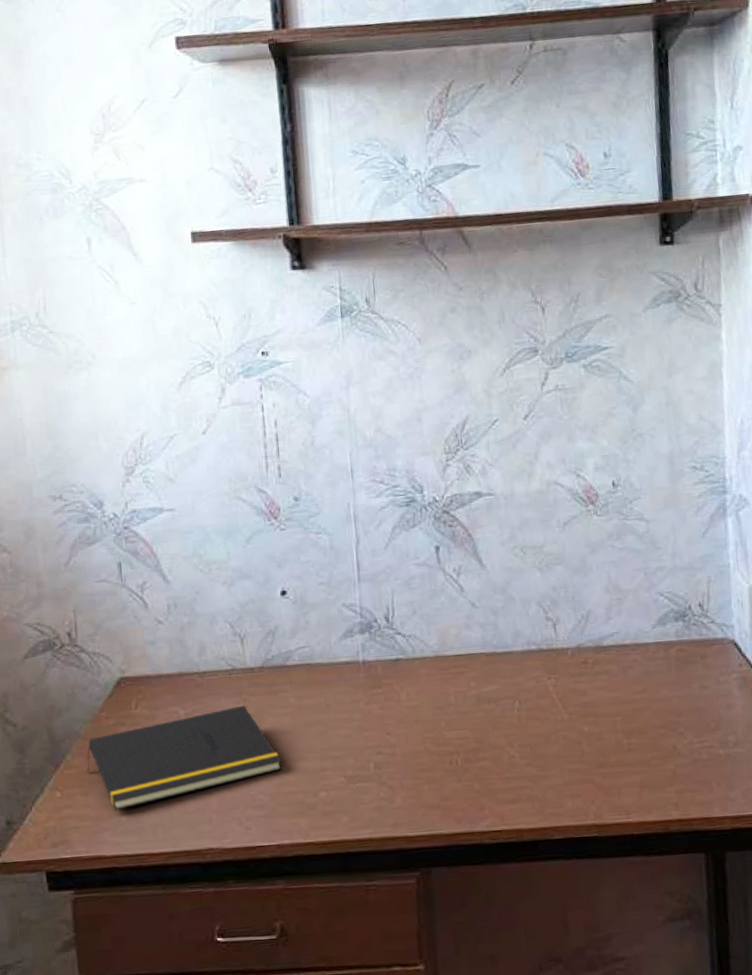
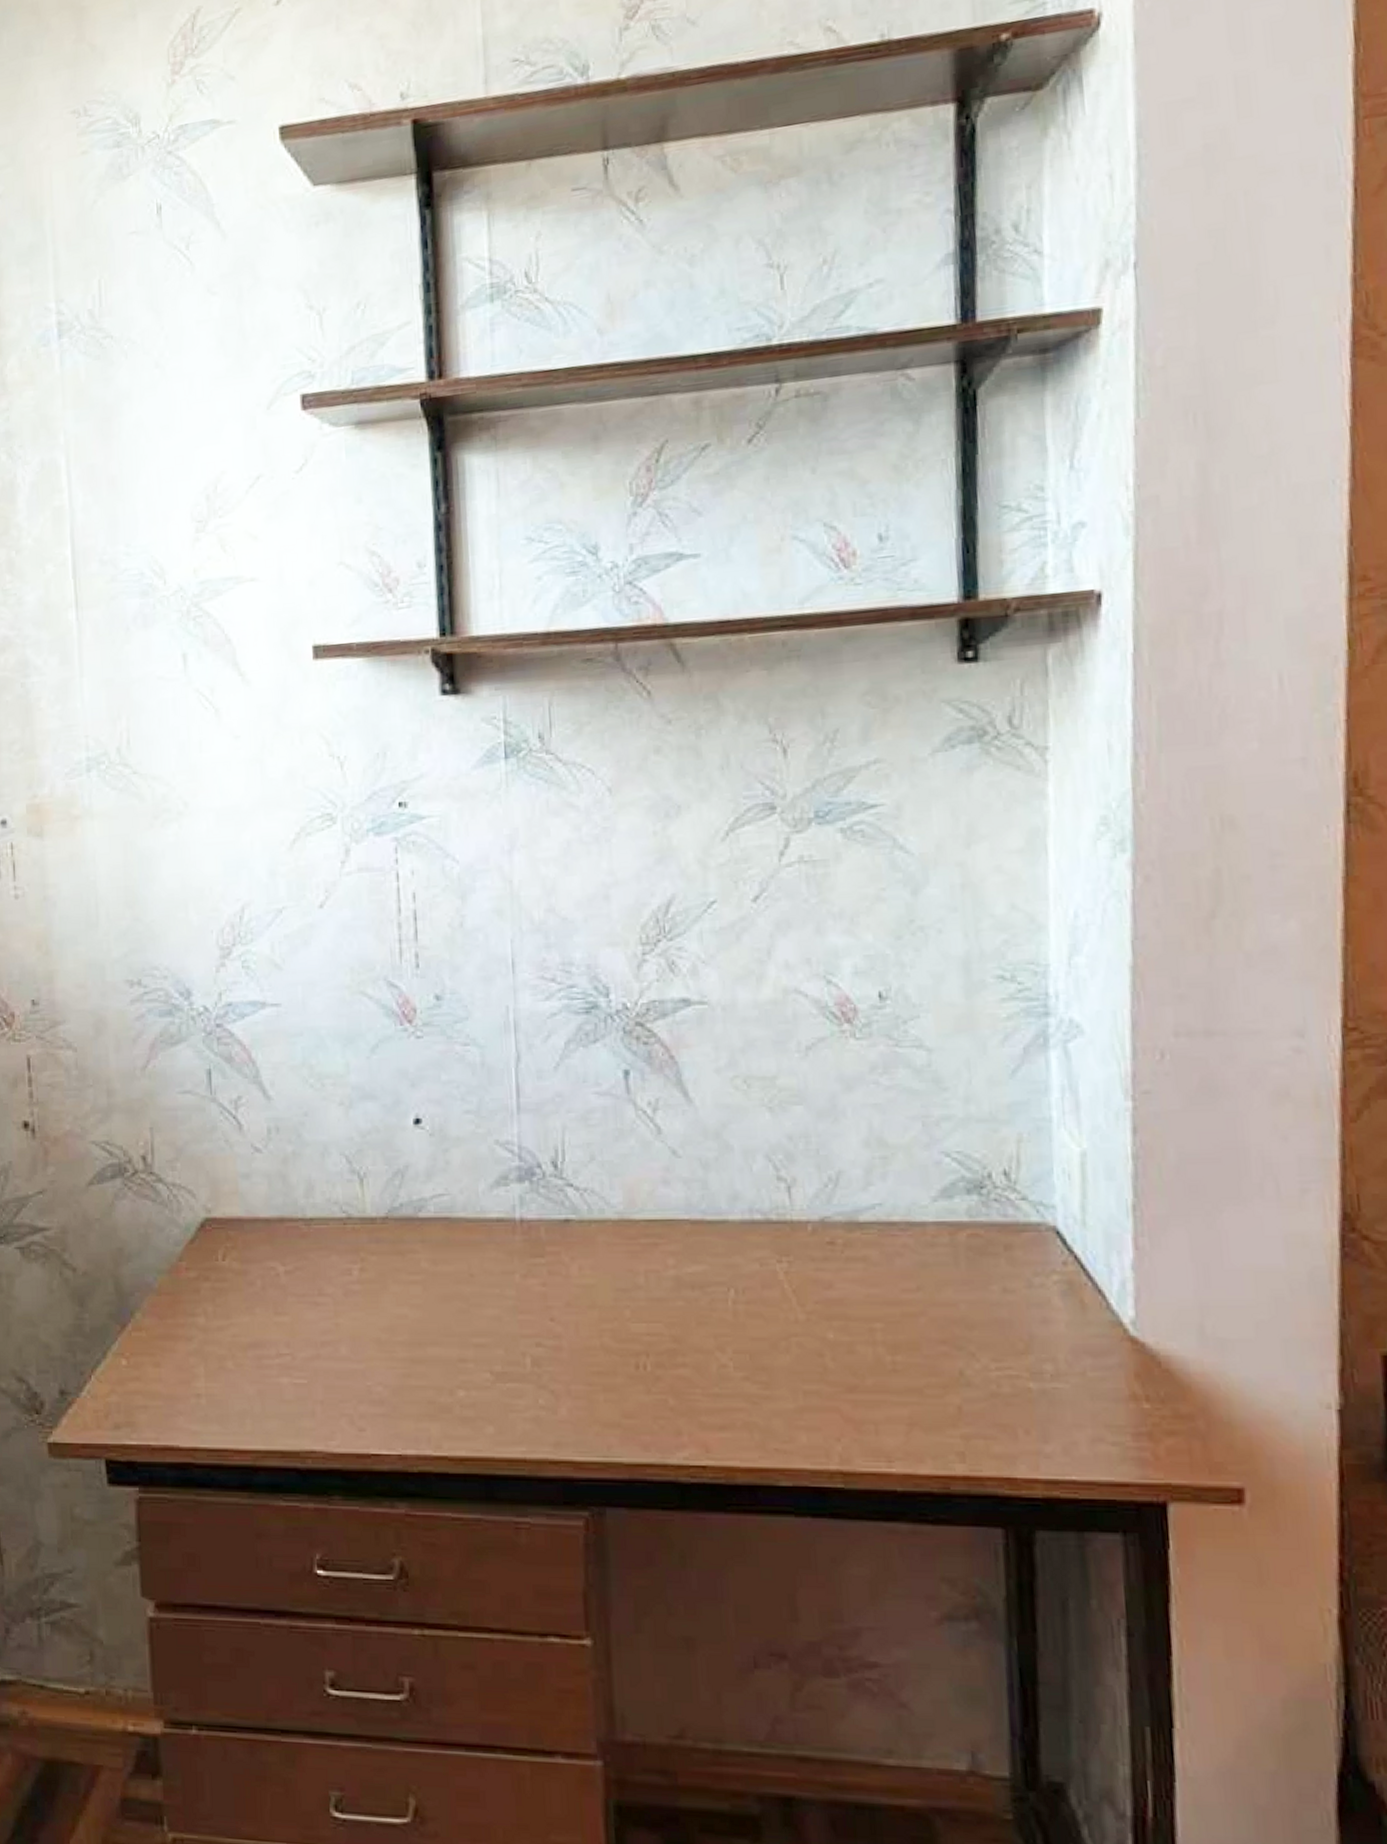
notepad: present [86,705,282,810] -> none [159,1266,408,1389]

